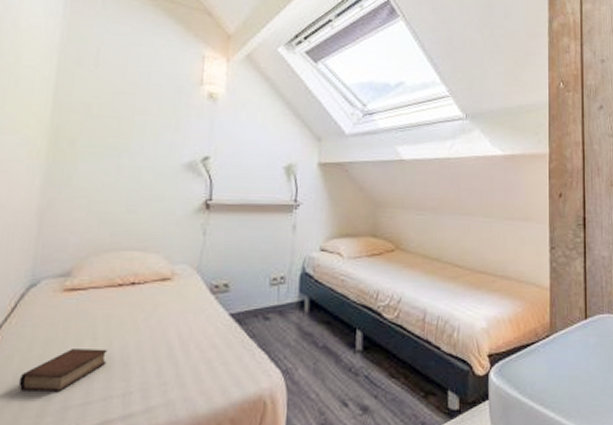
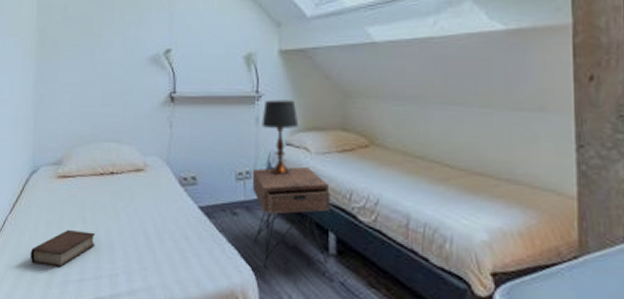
nightstand: none [286,271,359,370] -> present [252,167,330,269]
table lamp: none [298,208,334,280] -> present [261,99,299,176]

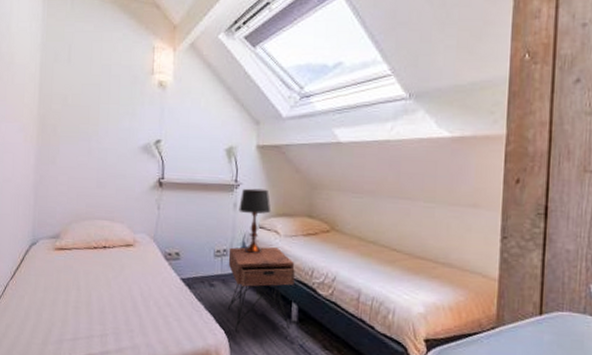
book: present [30,230,96,267] -> none [28,295,89,327]

